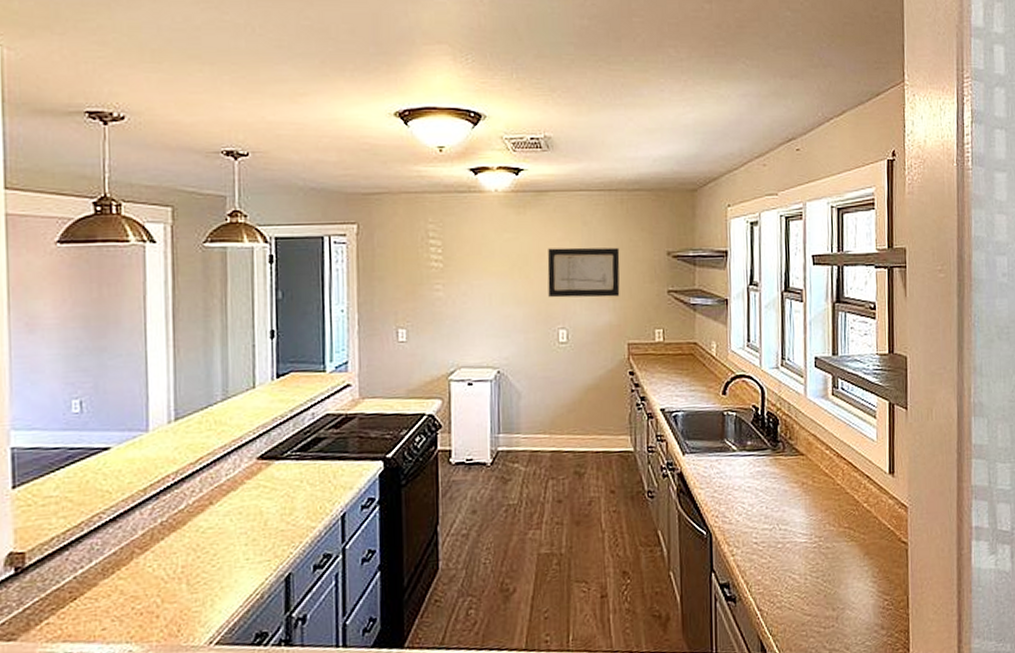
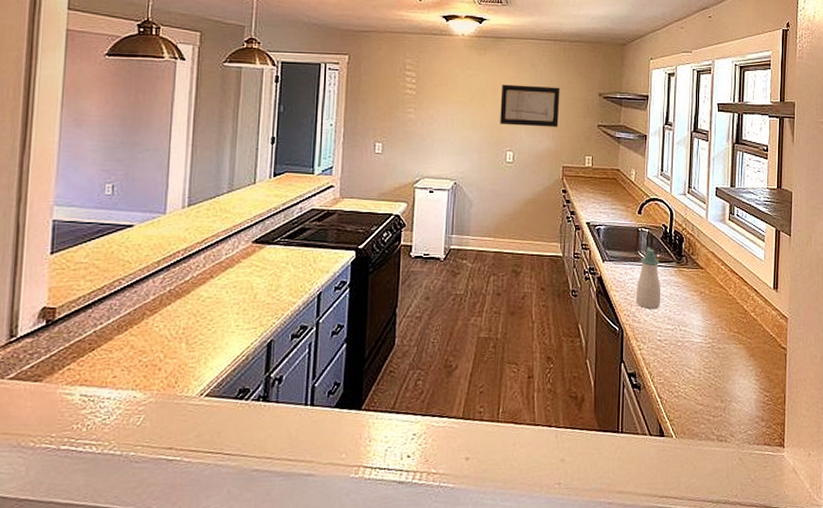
soap bottle: none [724,433,755,508] -> present [635,247,660,310]

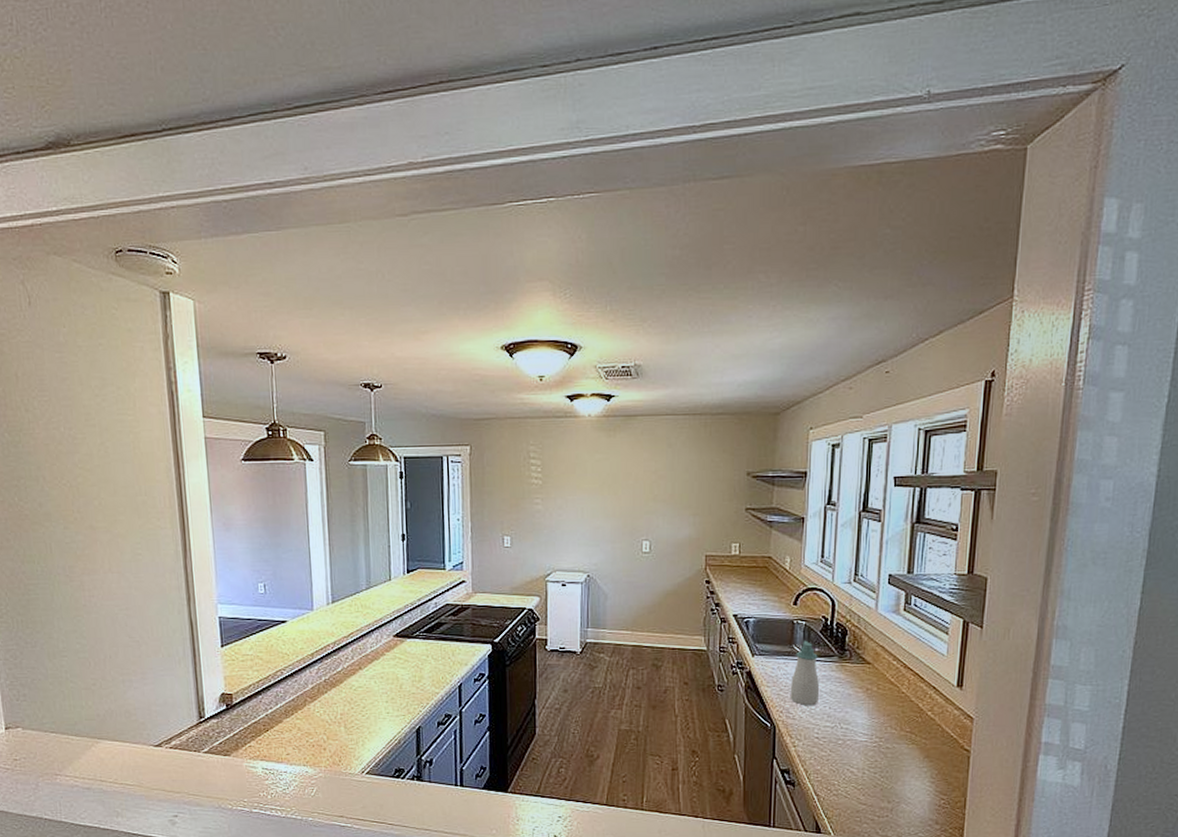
wall art: present [500,84,560,127] -> none [634,467,701,513]

